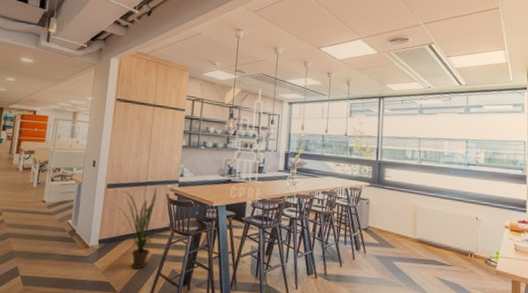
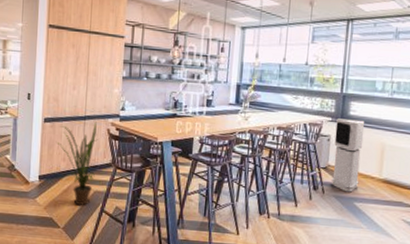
air purifier: none [371,183,399,252] -> present [331,118,365,193]

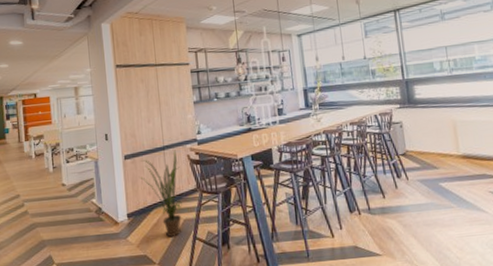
air purifier: present [331,118,365,193] -> none [404,101,440,174]

